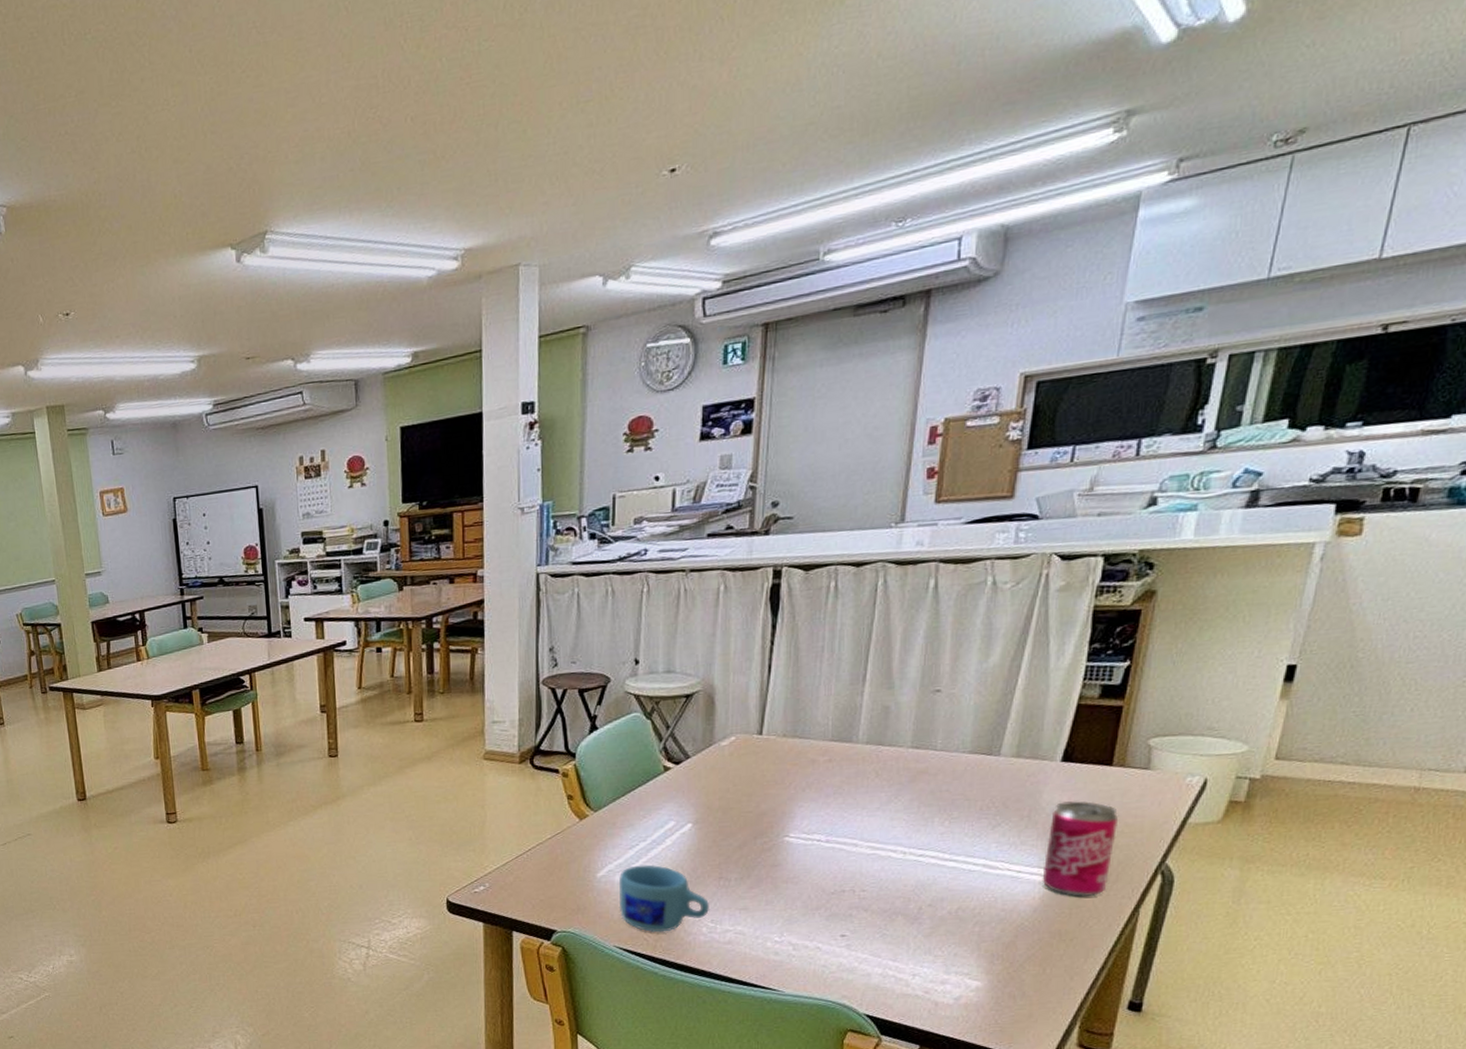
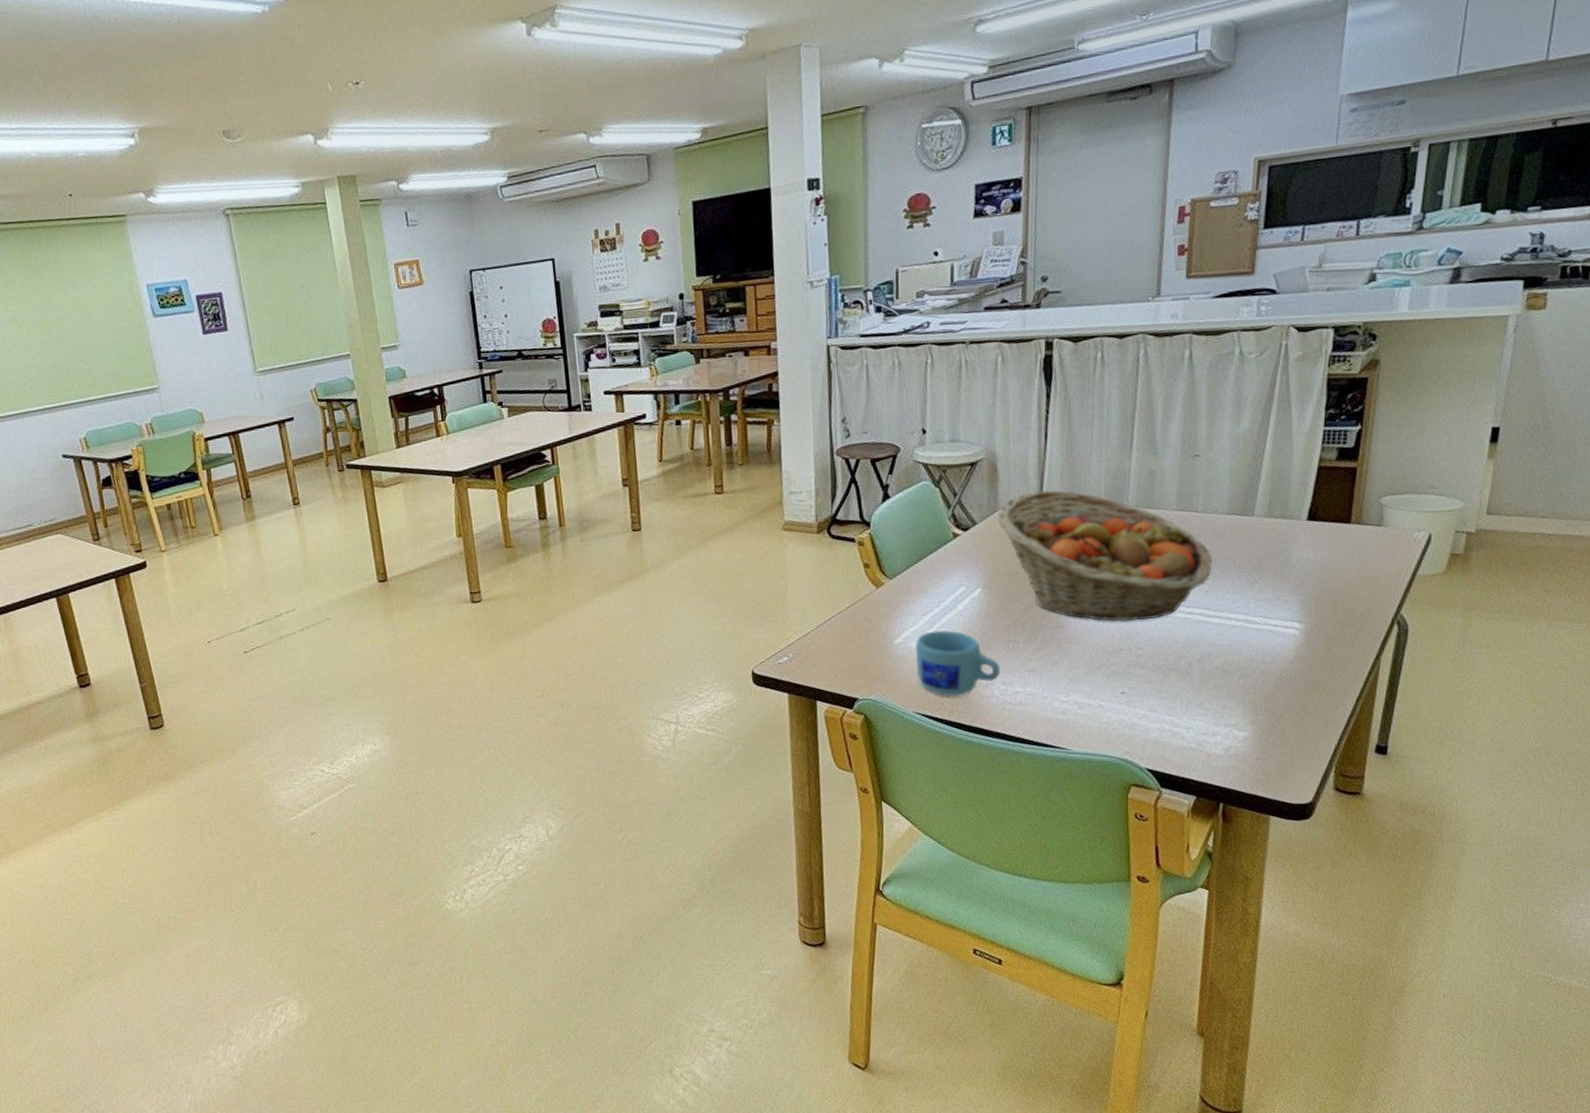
fruit basket: none [713,724,950,863] -> present [997,490,1212,622]
beverage can: present [1042,801,1118,897] -> none [1295,557,1358,648]

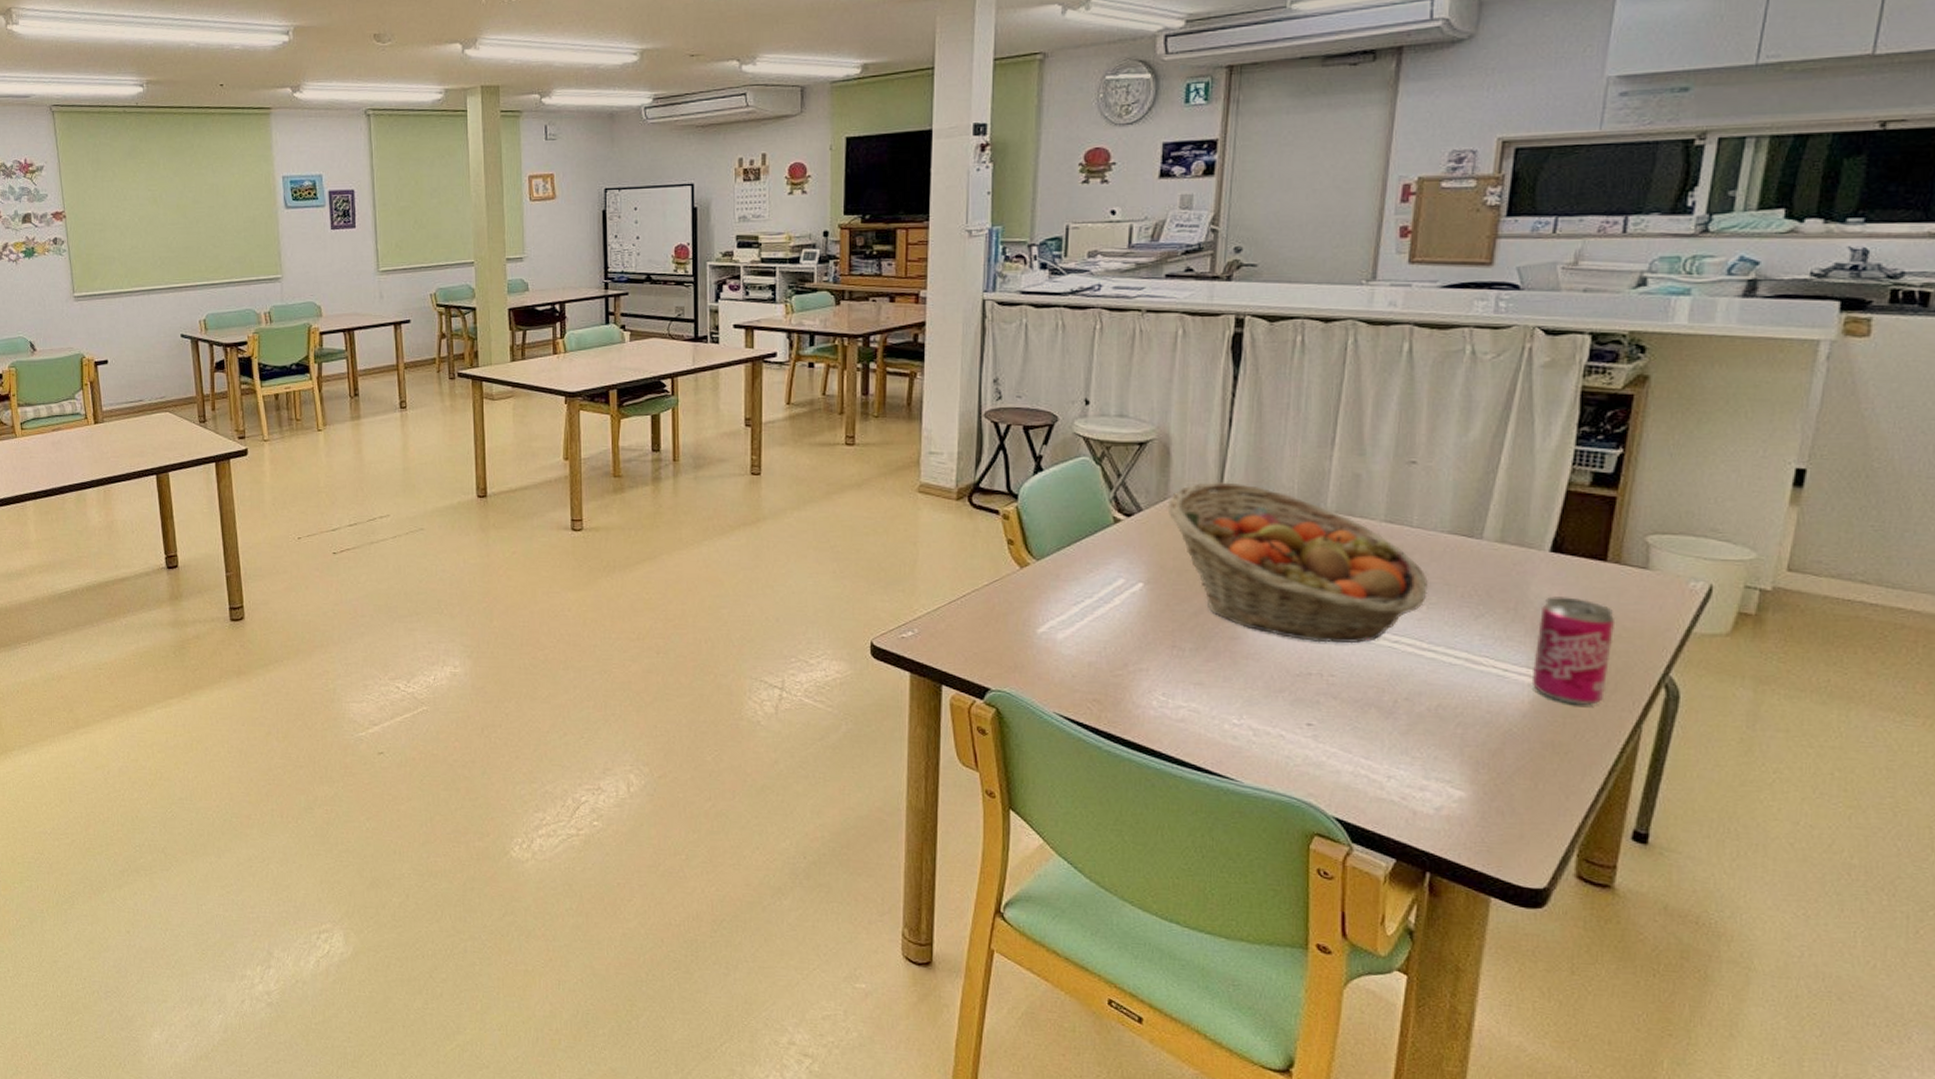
mug: present [916,629,1001,697] -> none [1060,624,1162,702]
beverage can: none [1295,557,1358,648] -> present [1531,597,1614,706]

